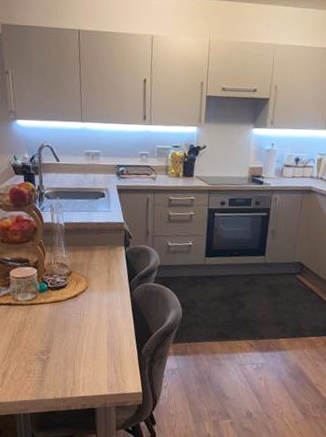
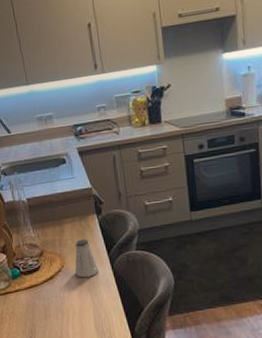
saltshaker: none [97,266,120,301] -> present [74,239,100,278]

